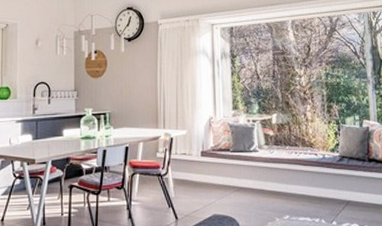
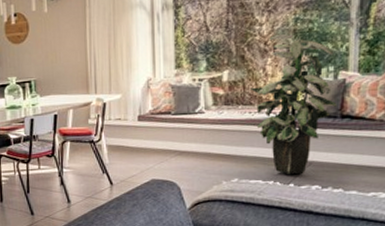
indoor plant: none [294,85,364,213] -> present [249,33,337,175]

